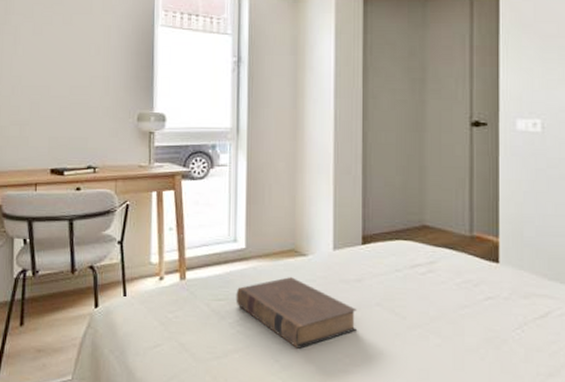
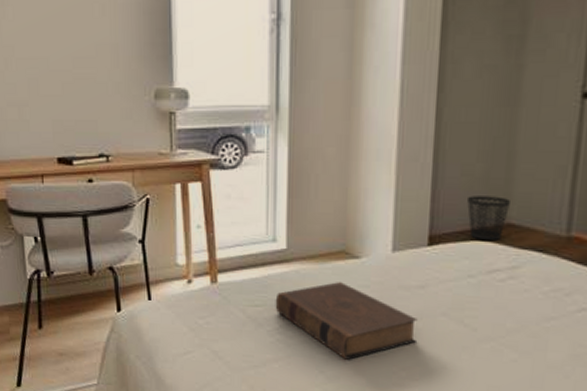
wastebasket: none [391,202,424,241] -> present [467,196,510,242]

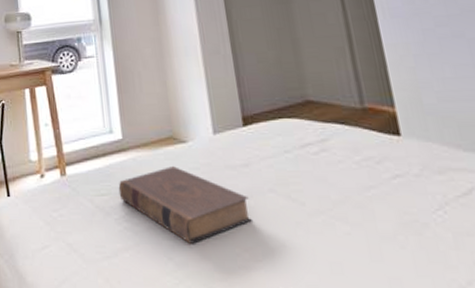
wastebasket: present [467,196,510,242] -> none [268,77,306,118]

